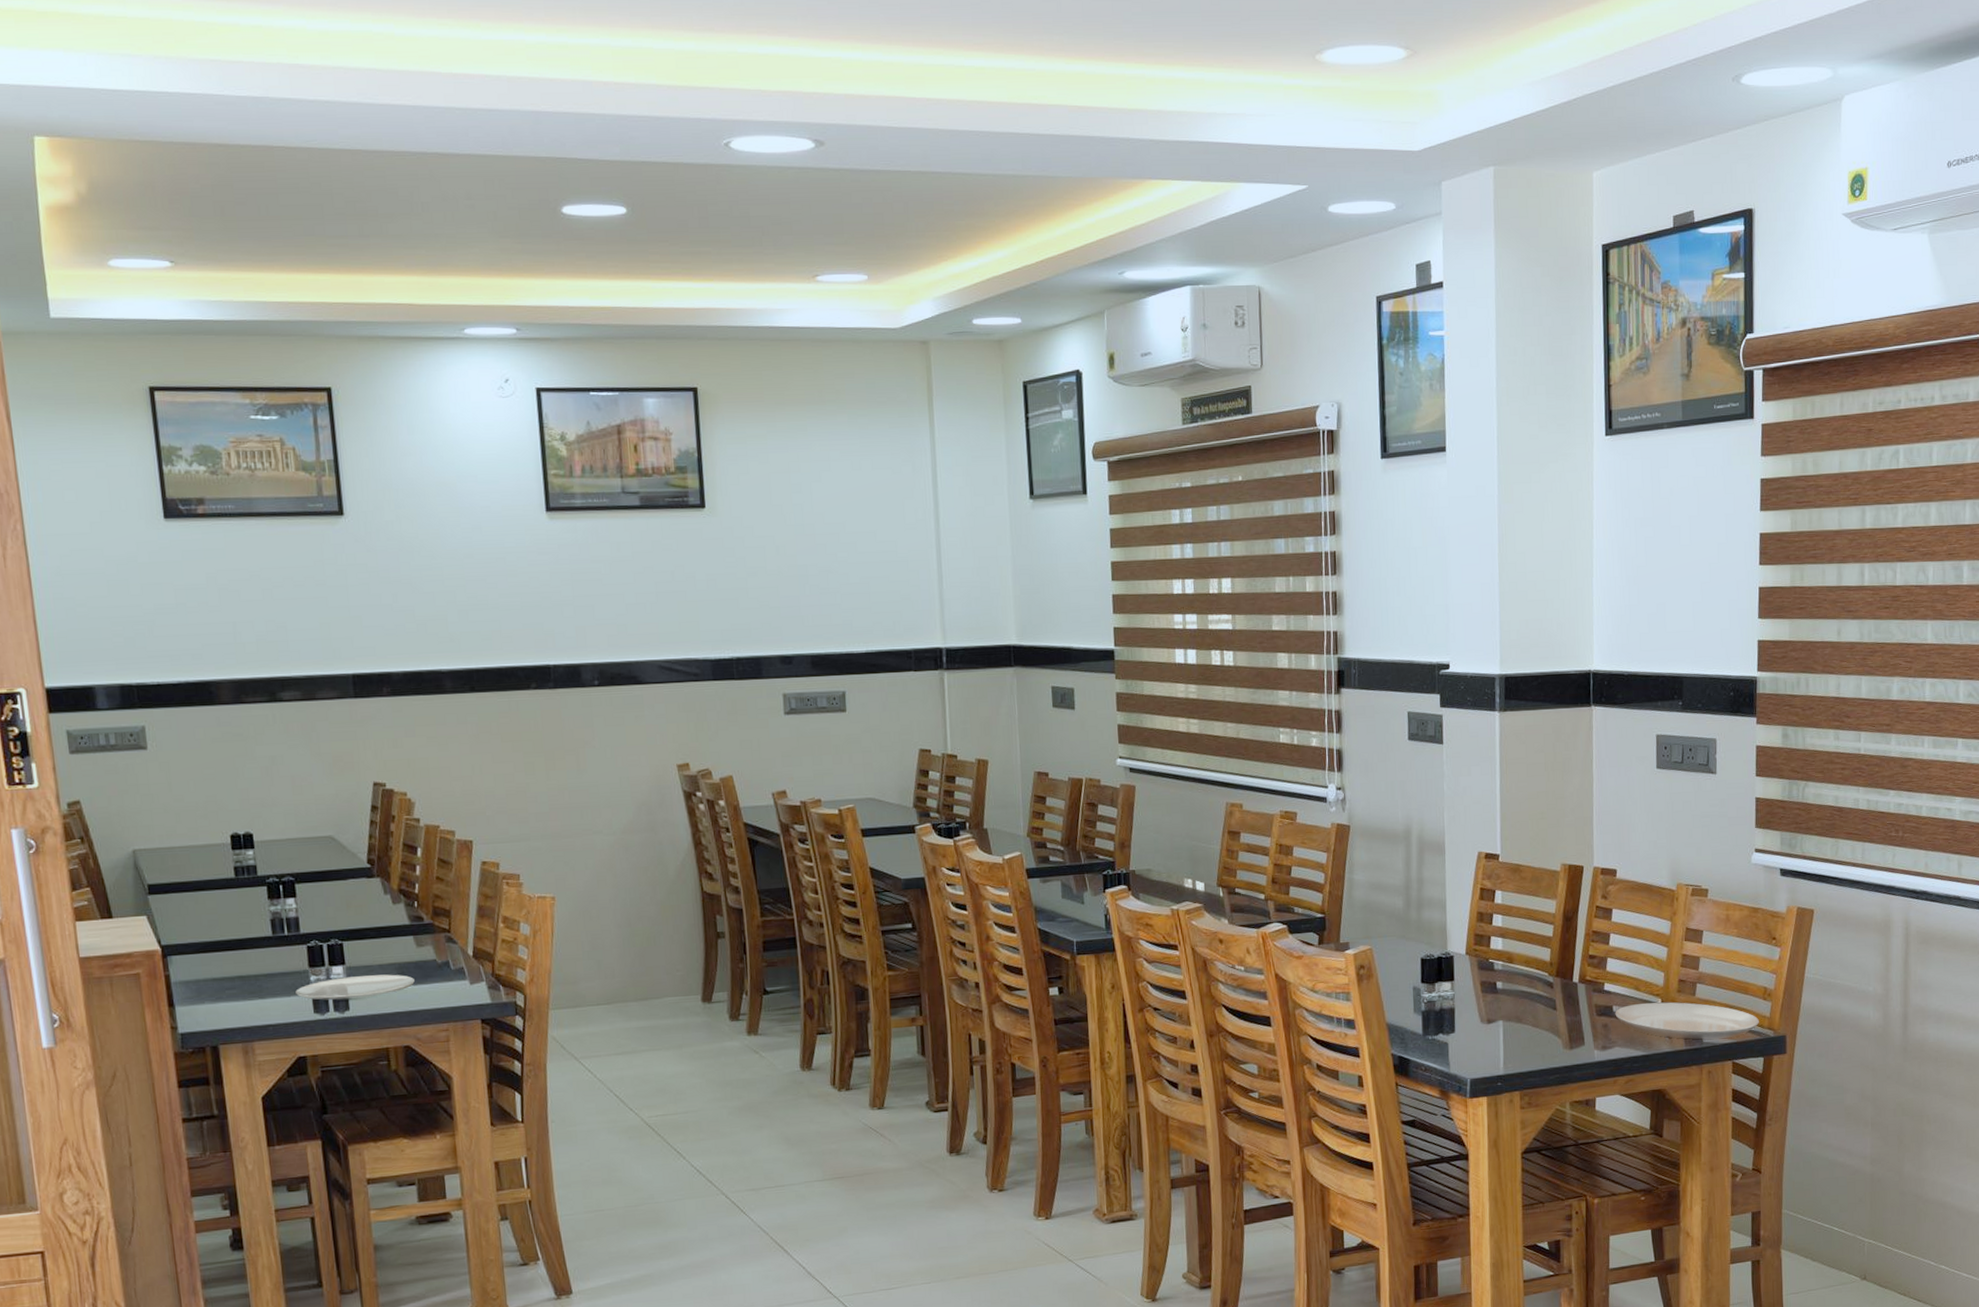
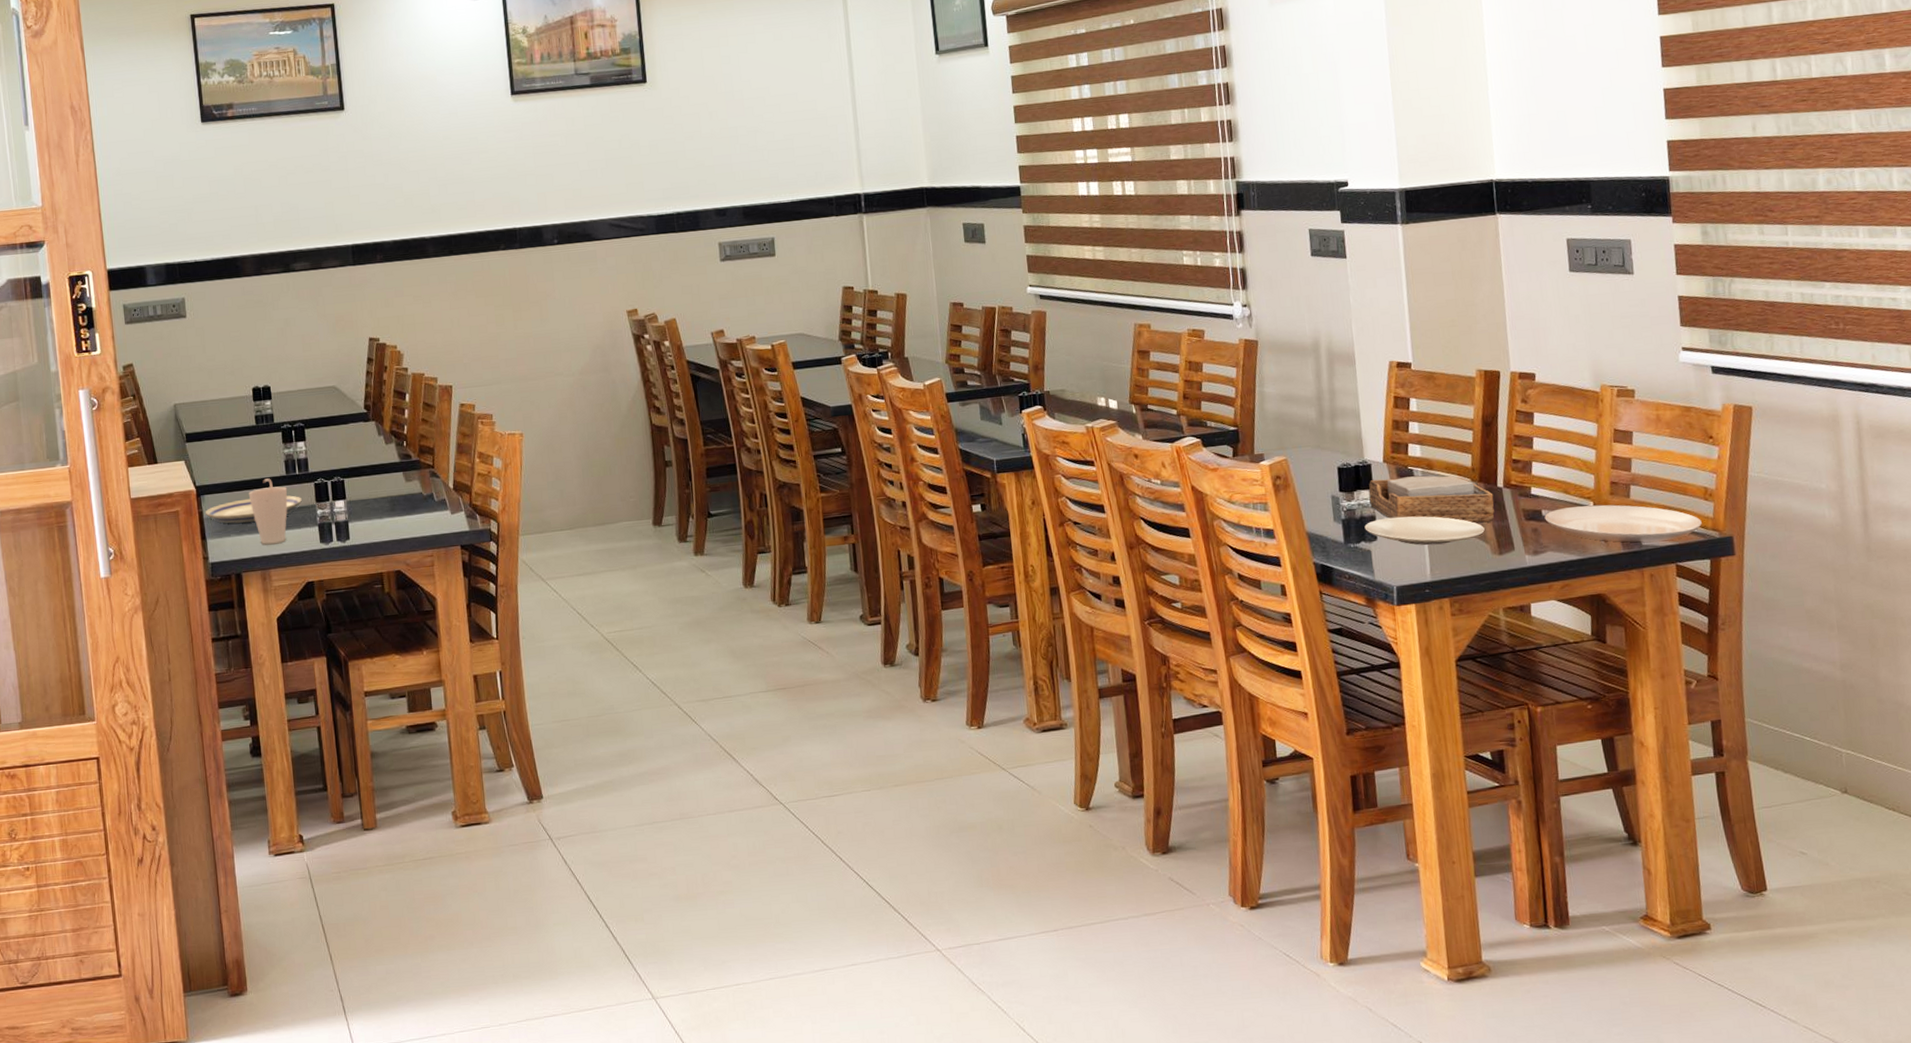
plate: none [172,959,292,990] -> present [204,495,302,524]
cup: none [226,939,275,1016] -> present [248,478,288,546]
plate: present [295,974,415,1001] -> none [305,506,404,532]
plate: none [1443,1009,1558,1039] -> present [1364,516,1485,546]
napkin holder: none [1450,969,1569,1017] -> present [1369,475,1495,523]

